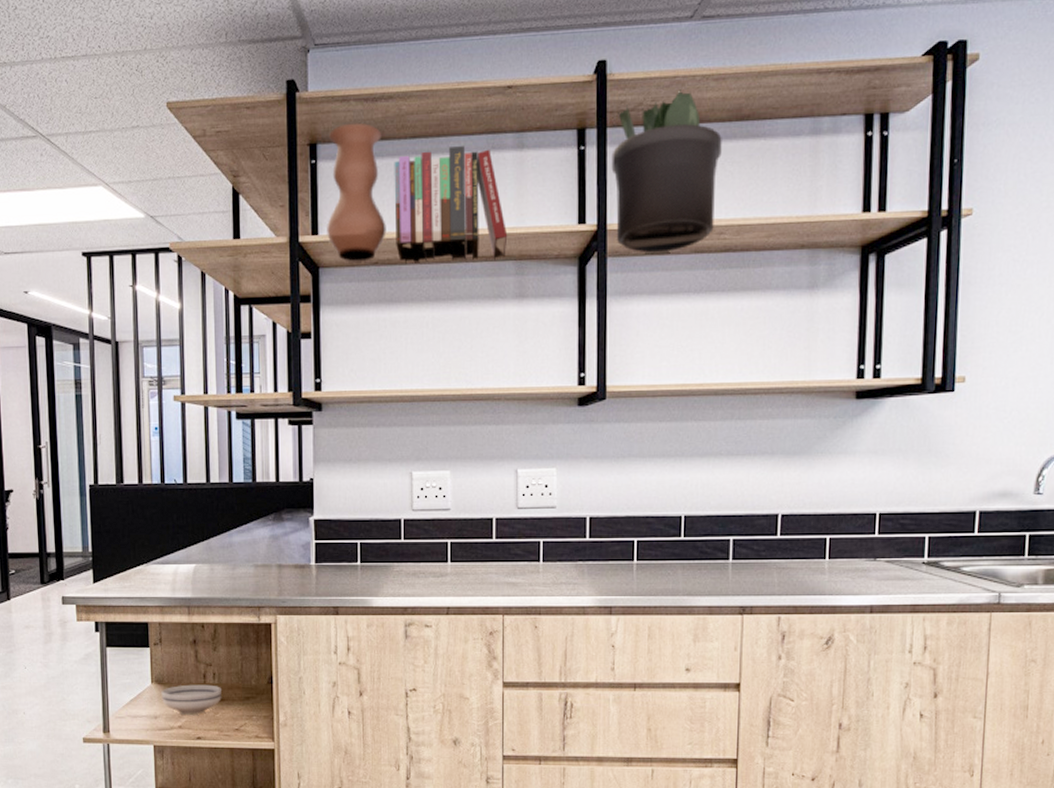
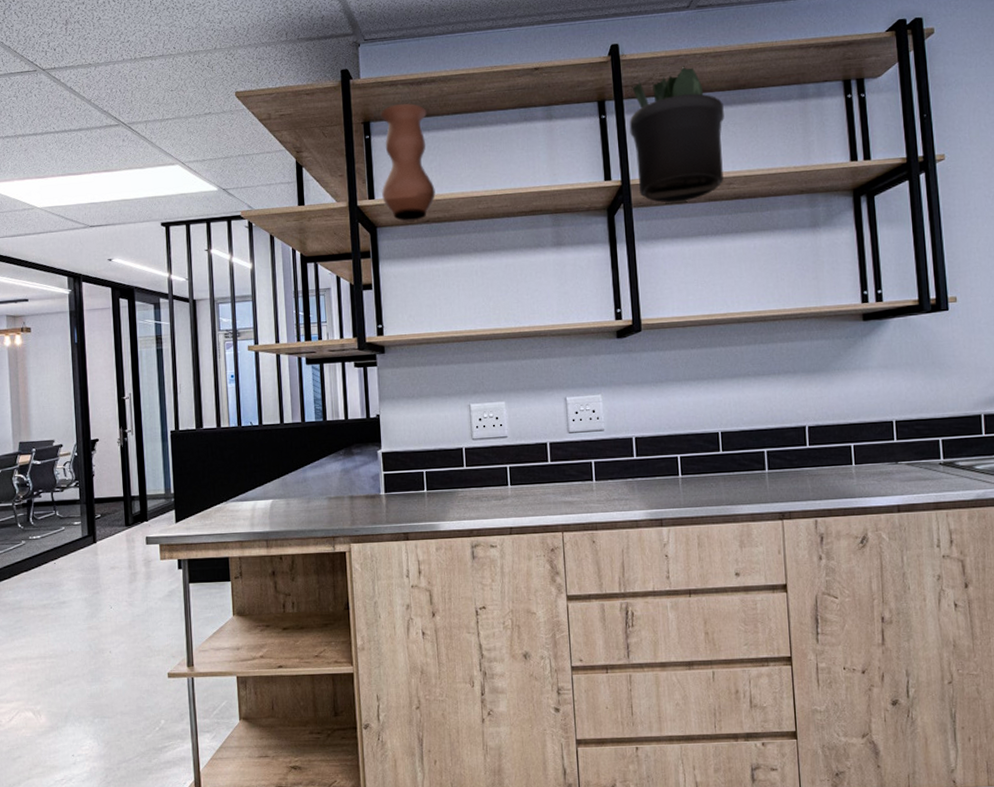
bowl: present [161,684,223,715] -> none [243,614,302,645]
books: present [394,146,508,263] -> none [439,119,544,220]

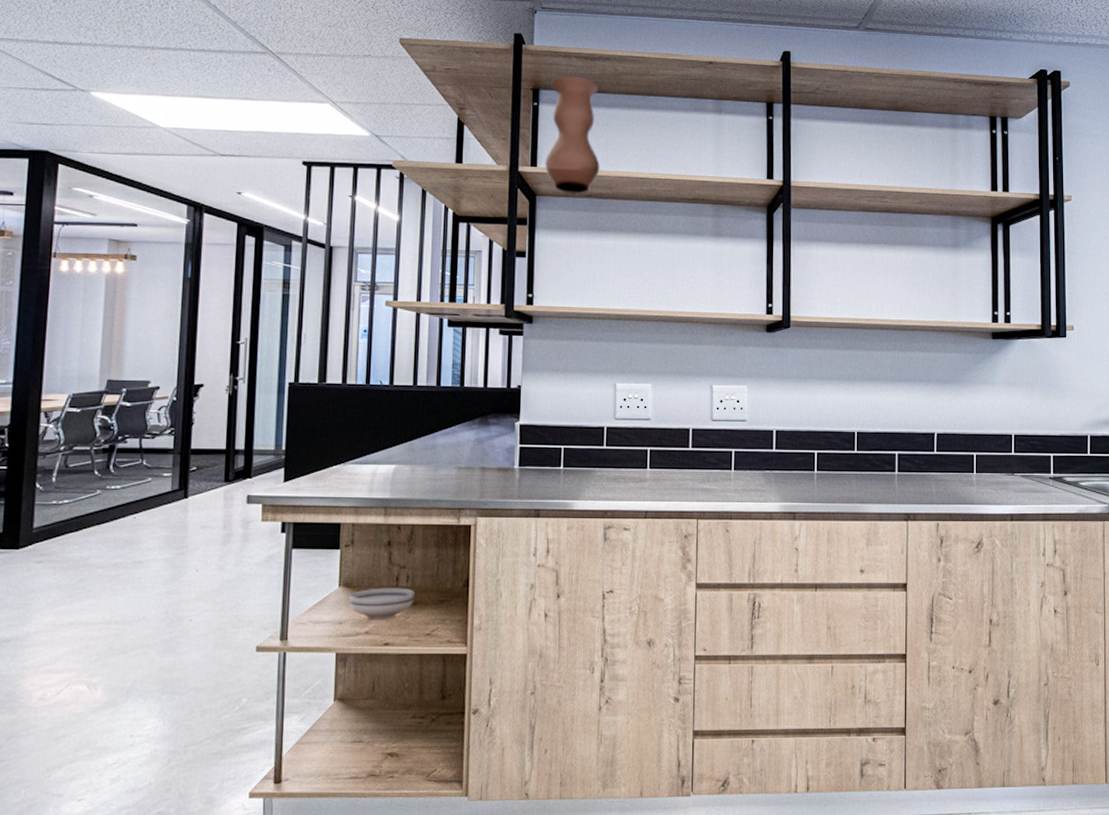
bowl: none [243,614,302,645] -> present [349,588,416,620]
planter: present [622,46,724,203] -> none [793,60,882,209]

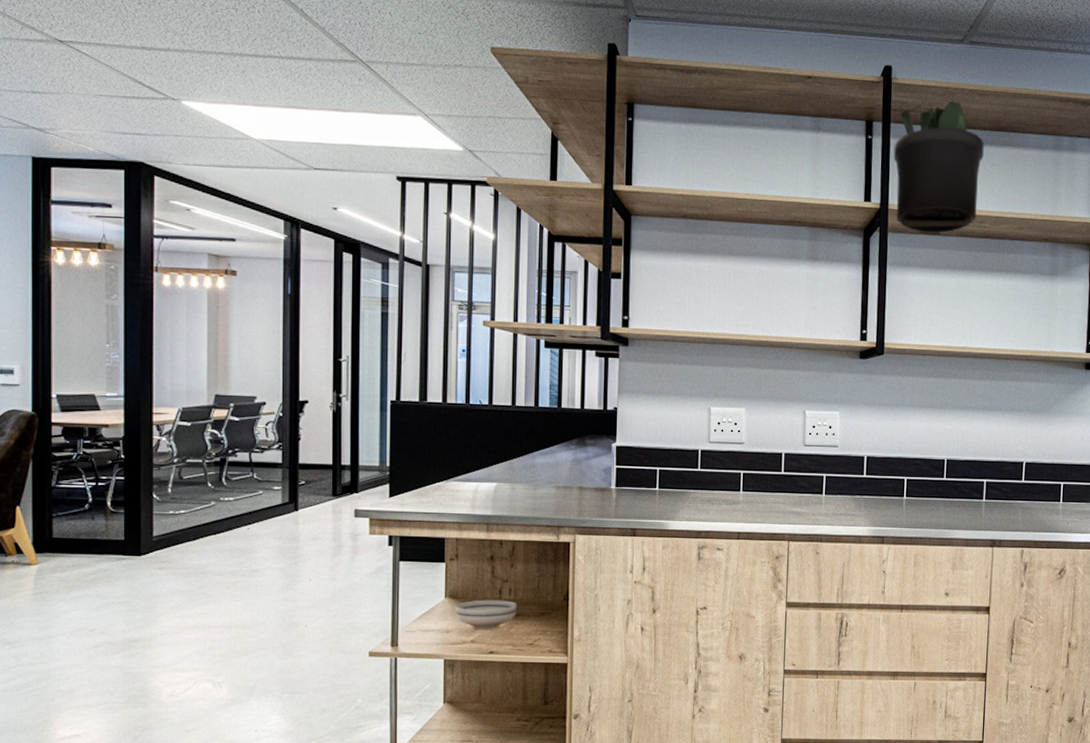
vase: present [545,75,600,194] -> none [640,89,695,214]
planter: none [793,60,882,209] -> present [893,75,984,233]

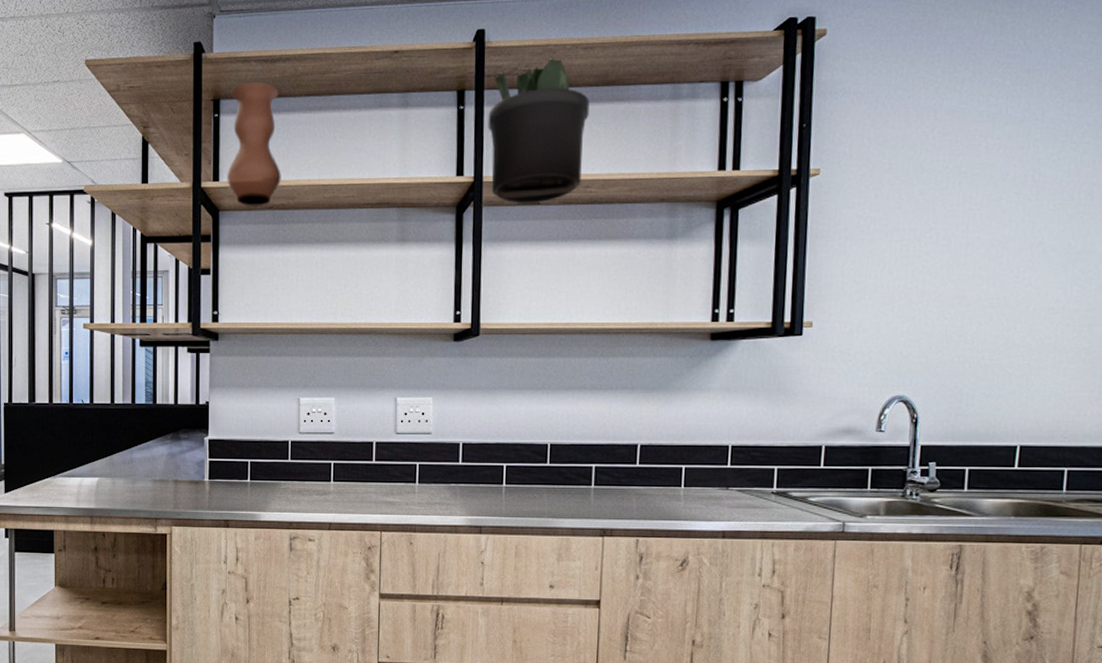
bowl: present [455,600,518,630] -> none [64,588,120,617]
vase: none [640,89,695,214] -> present [227,81,281,206]

